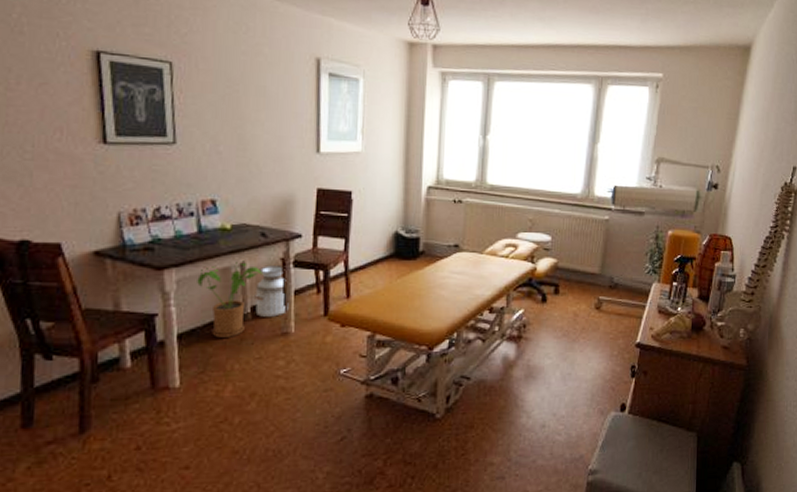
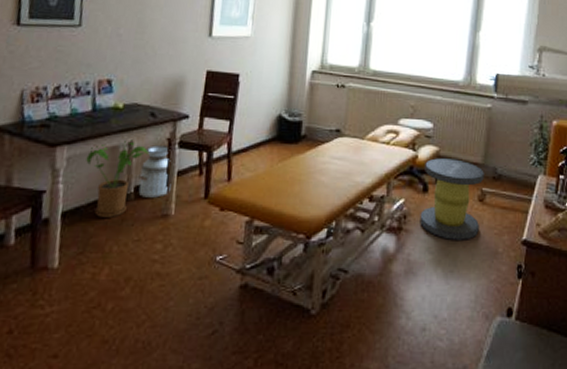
stool: none [539,270,601,346] -> present [420,158,484,240]

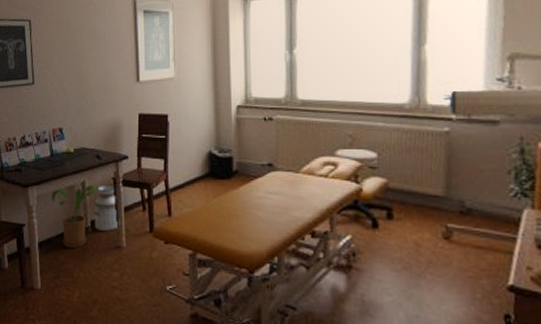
stool: present [420,158,484,240] -> none [371,191,448,283]

